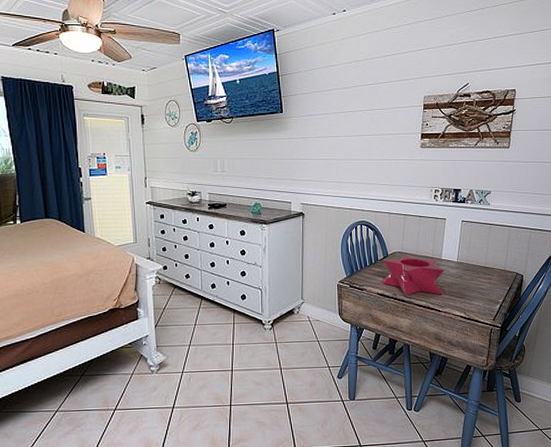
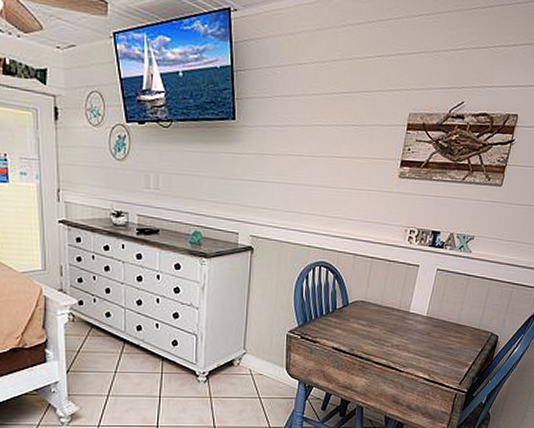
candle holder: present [382,255,445,296] -> none [338,304,412,353]

